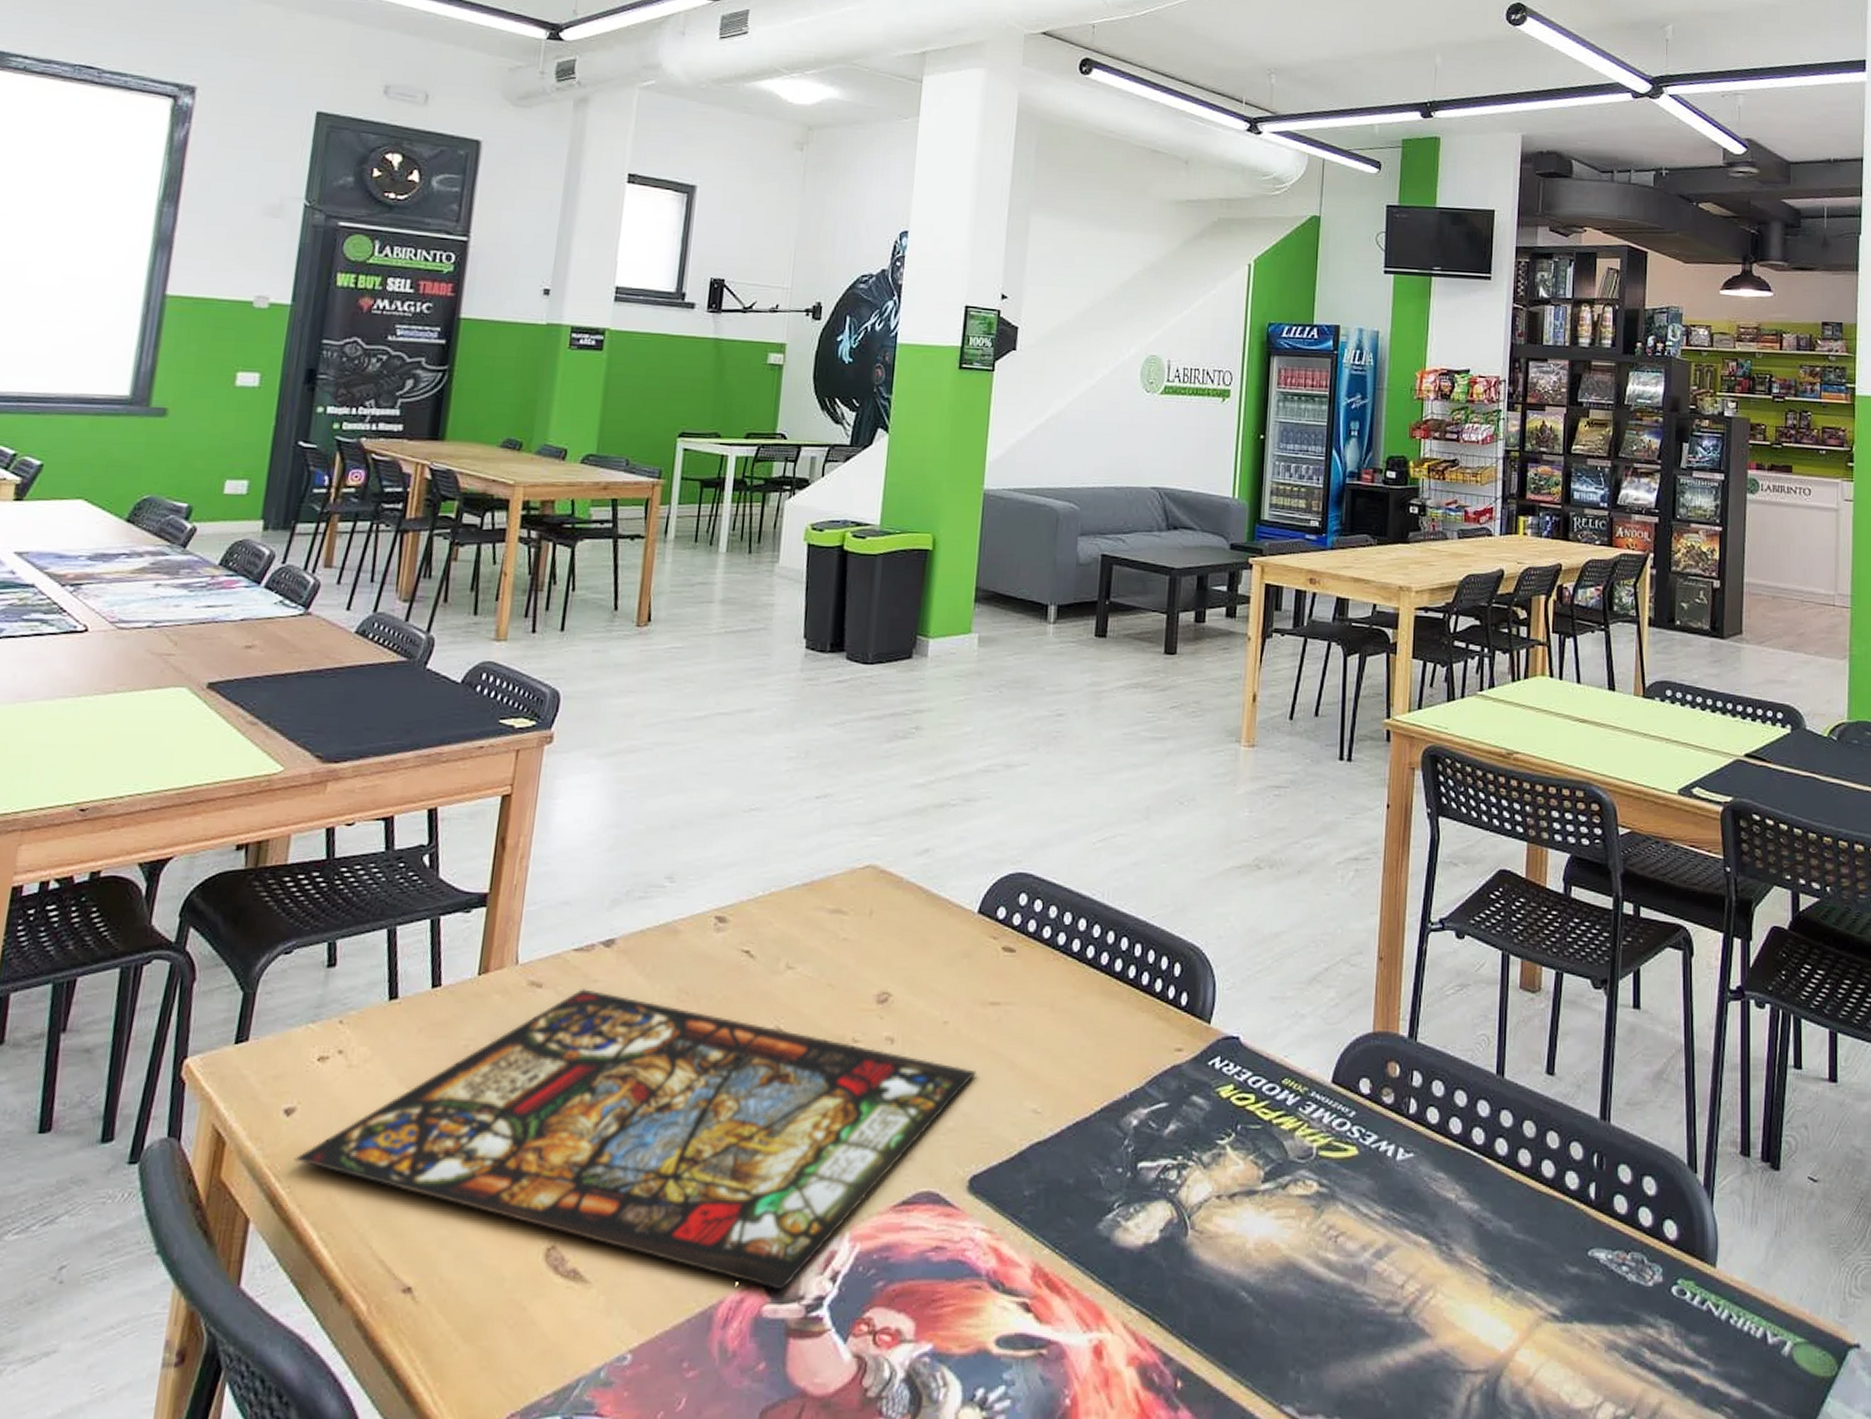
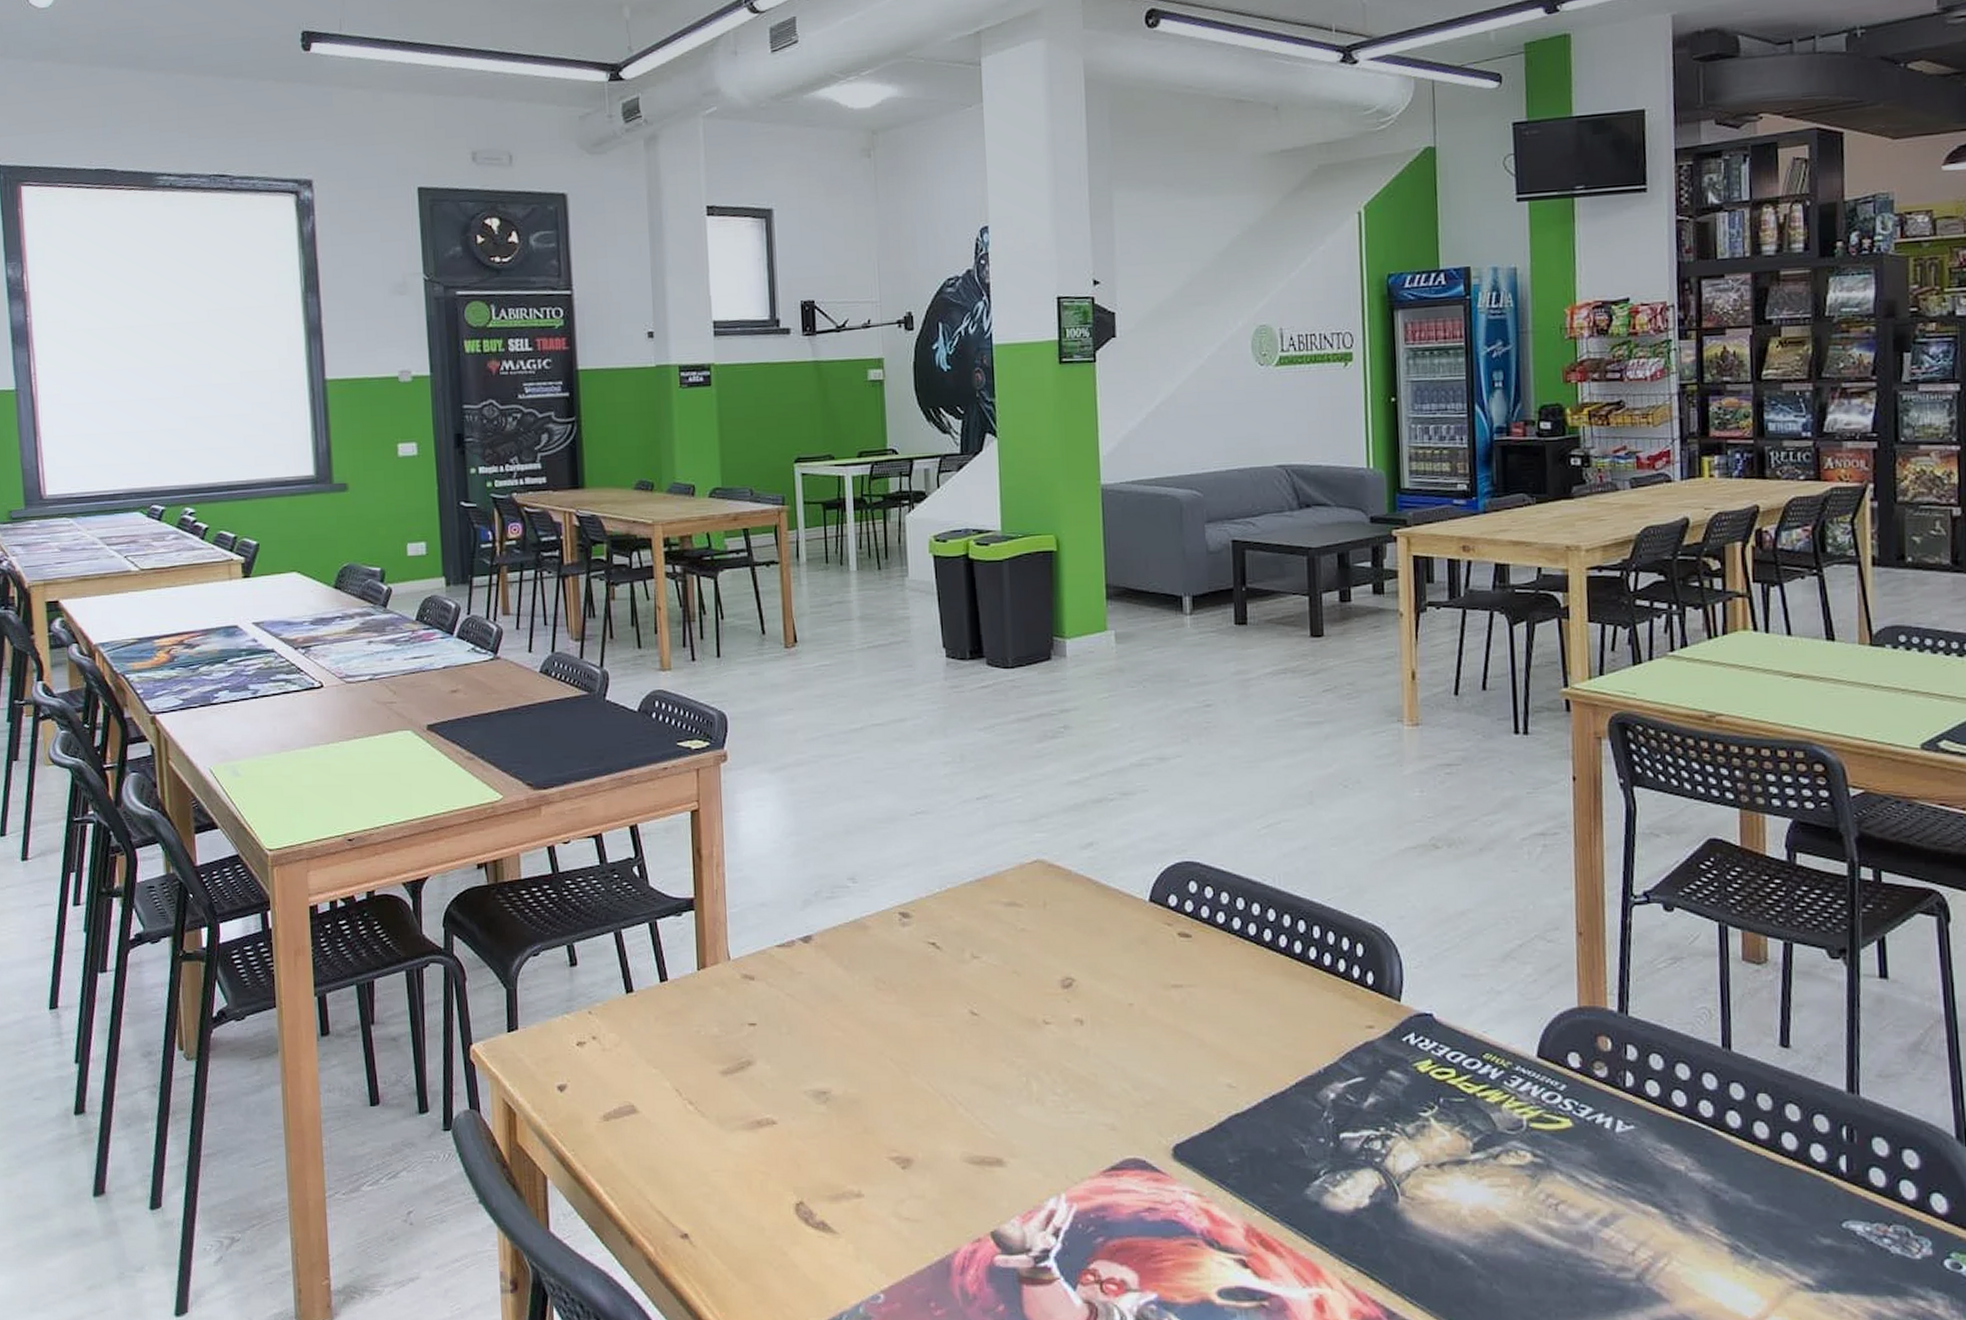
stained glass panel: present [294,989,977,1291] -> none [573,980,1167,1244]

